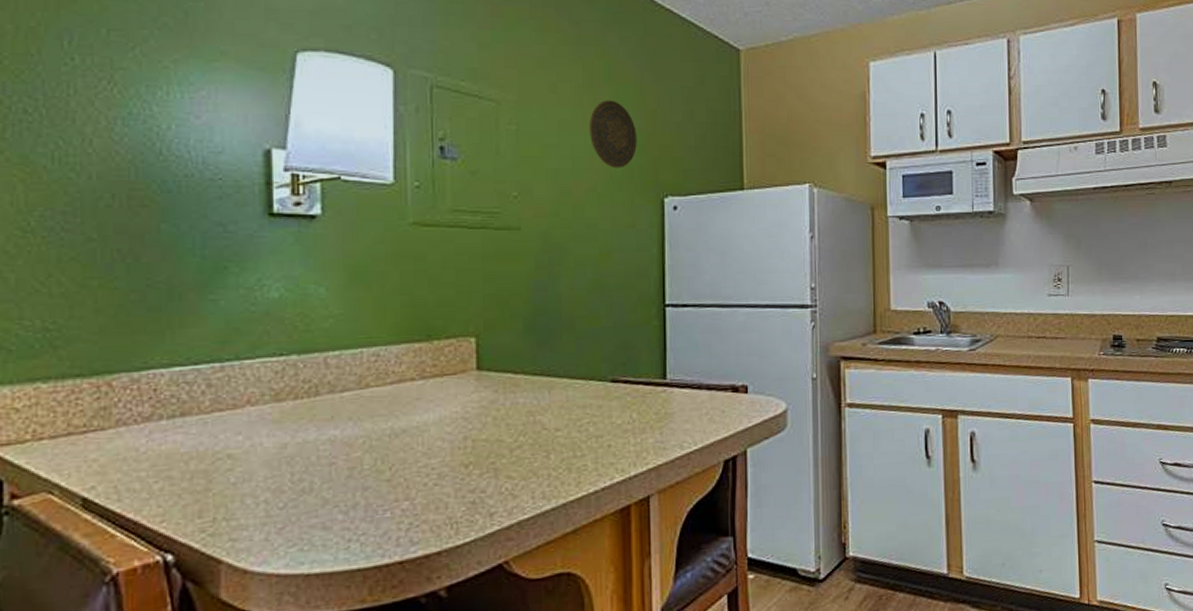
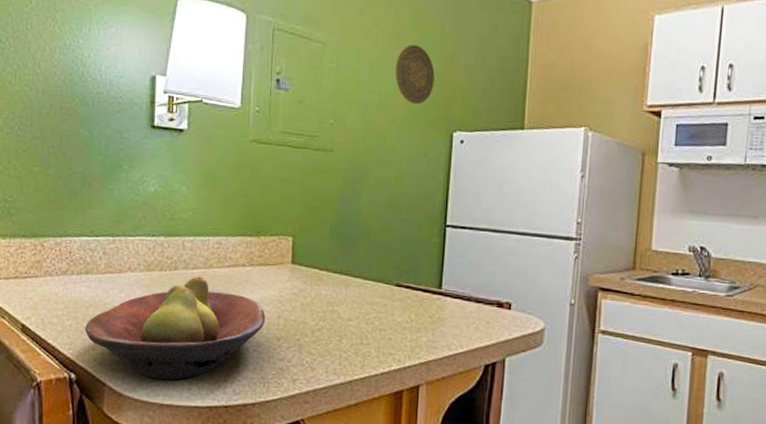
fruit bowl: none [185,400,448,543] -> present [85,276,266,380]

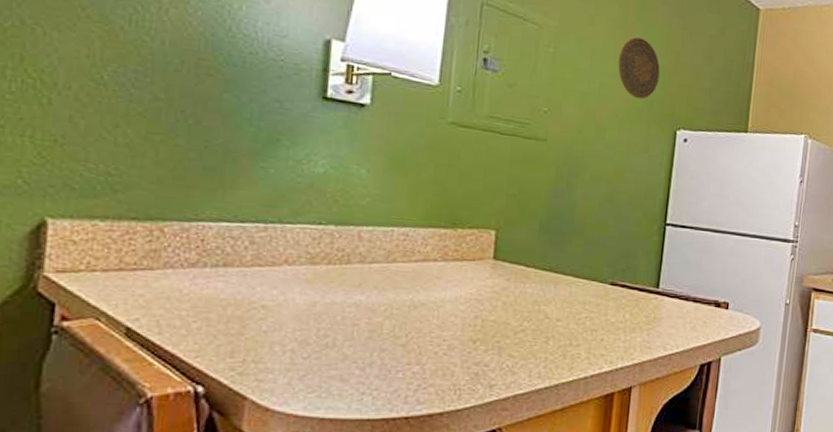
fruit bowl: present [85,276,266,380] -> none [220,271,460,390]

